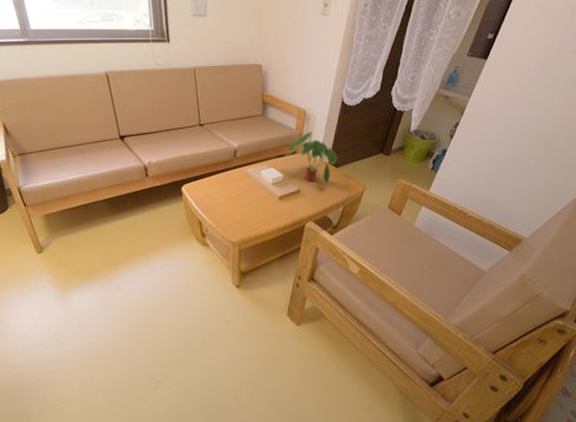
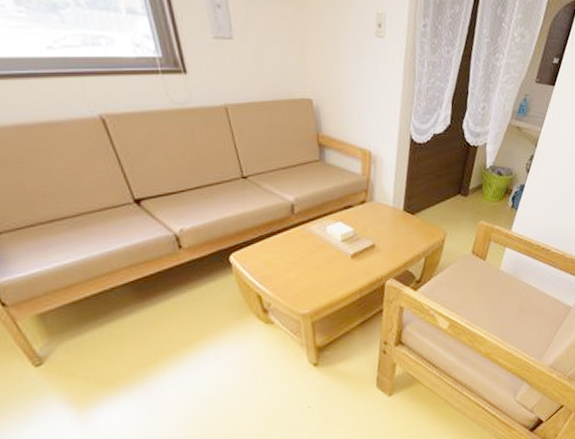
plant: present [287,131,338,185] -> none [354,175,413,236]

